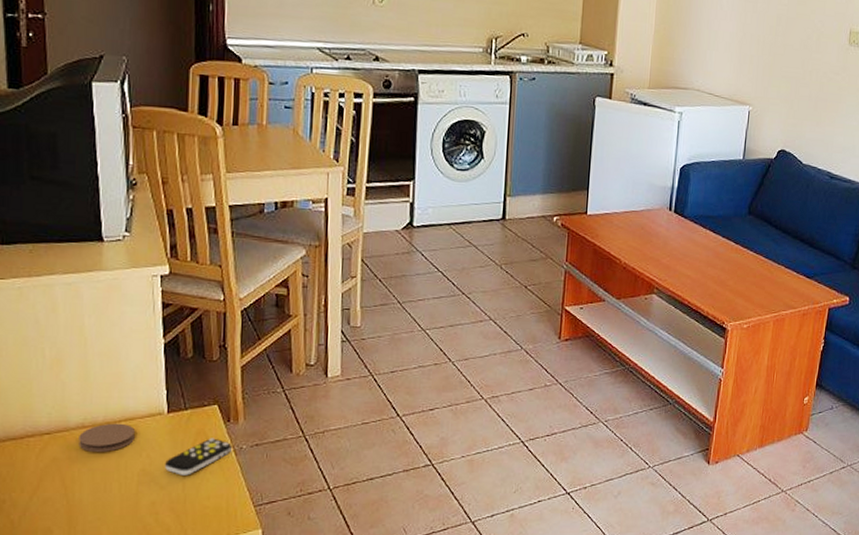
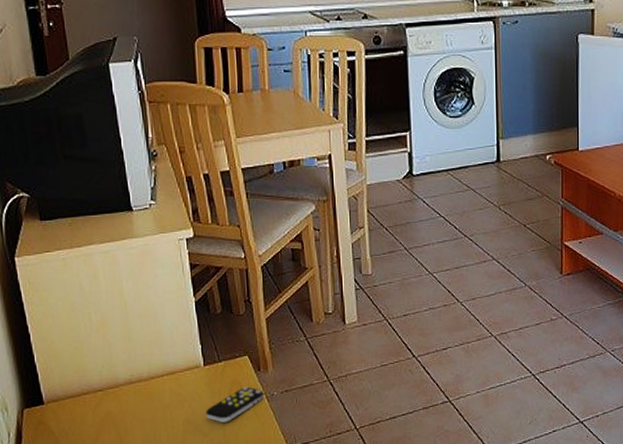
coaster: present [78,423,135,452] -> none [128,377,177,405]

